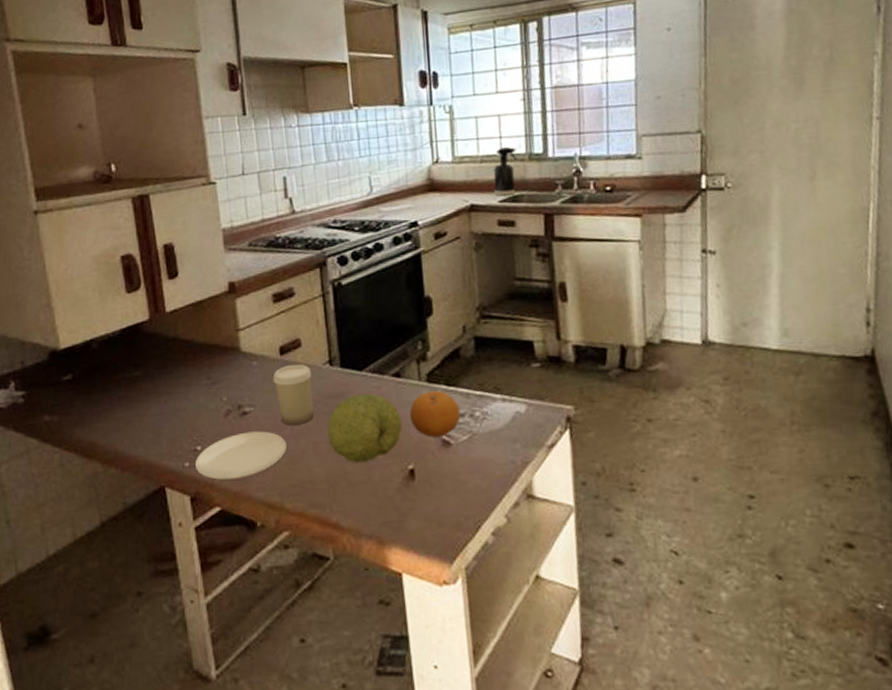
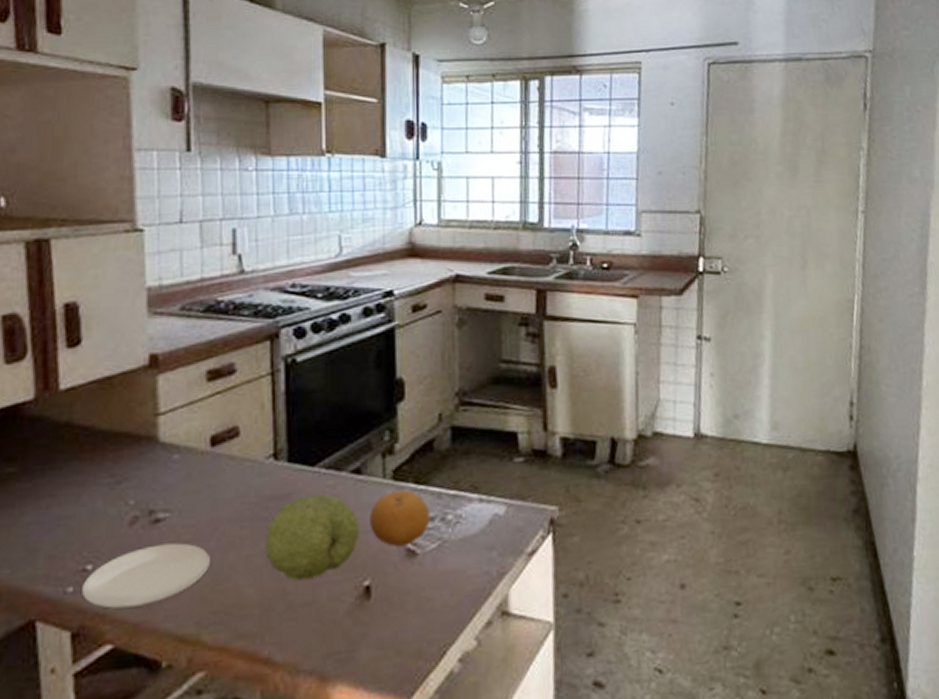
cup: present [272,364,314,425] -> none [198,457,251,535]
spray bottle: present [494,147,518,196] -> none [483,213,511,267]

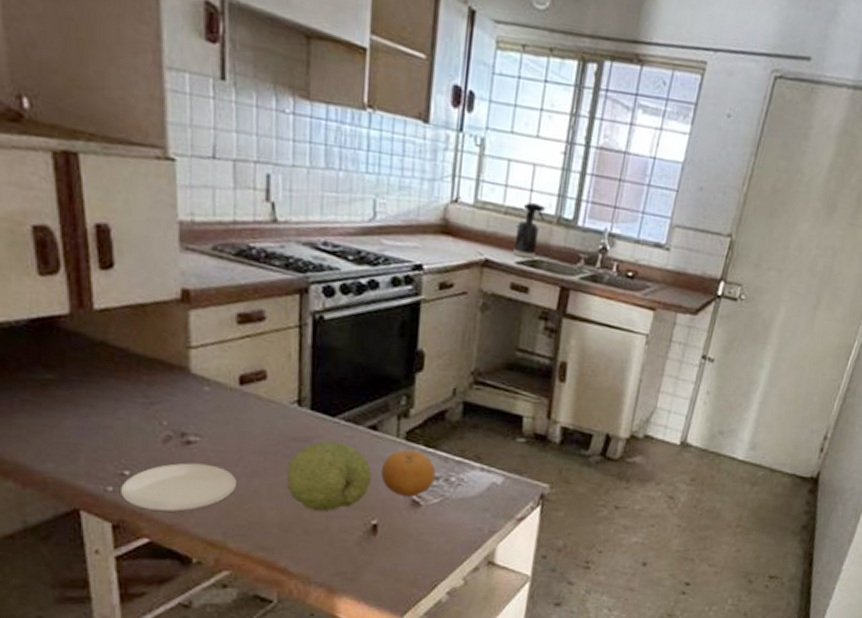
spray bottle: none [483,213,511,267] -> present [513,202,545,259]

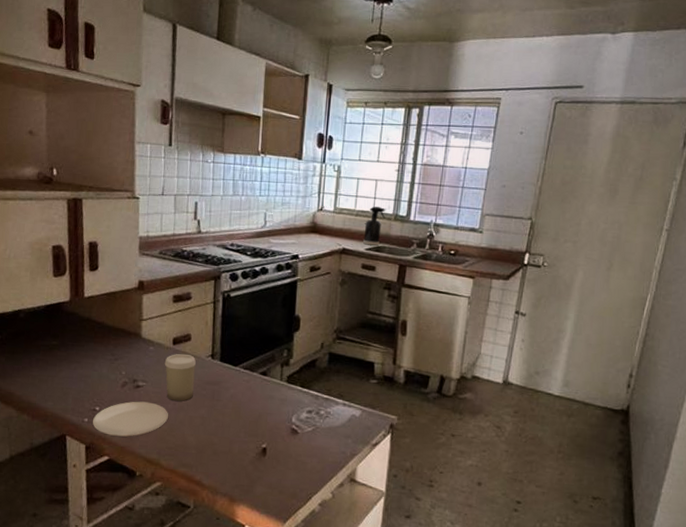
cup: none [227,397,276,464] -> present [164,353,197,401]
fruit: present [286,441,372,512] -> none [202,384,263,438]
fruit: present [381,449,436,497] -> none [269,390,310,426]

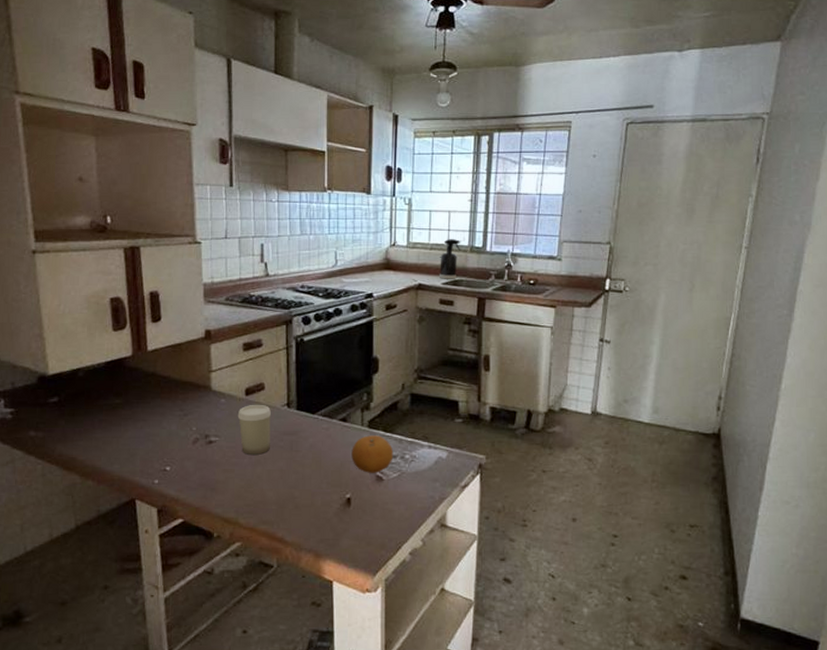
plate: present [93,401,168,437] -> none [164,458,244,496]
fruit: none [269,390,310,426] -> present [351,435,394,473]

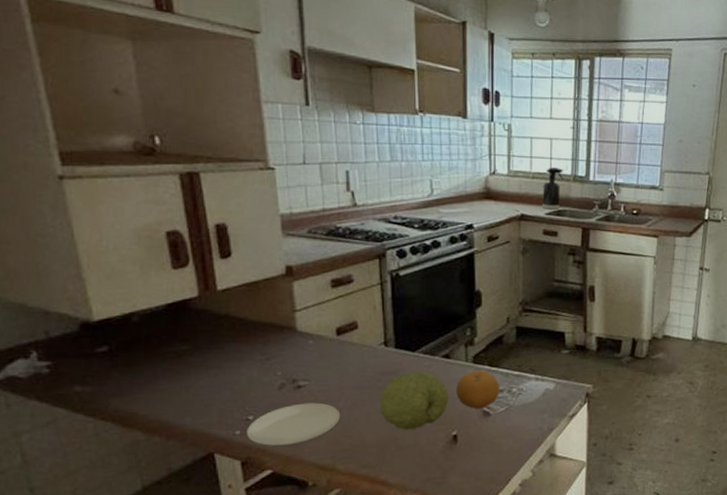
plate: none [164,458,244,496] -> present [247,402,340,446]
cup: present [237,404,272,455] -> none [328,344,368,398]
fruit: none [280,432,344,489] -> present [380,371,449,430]

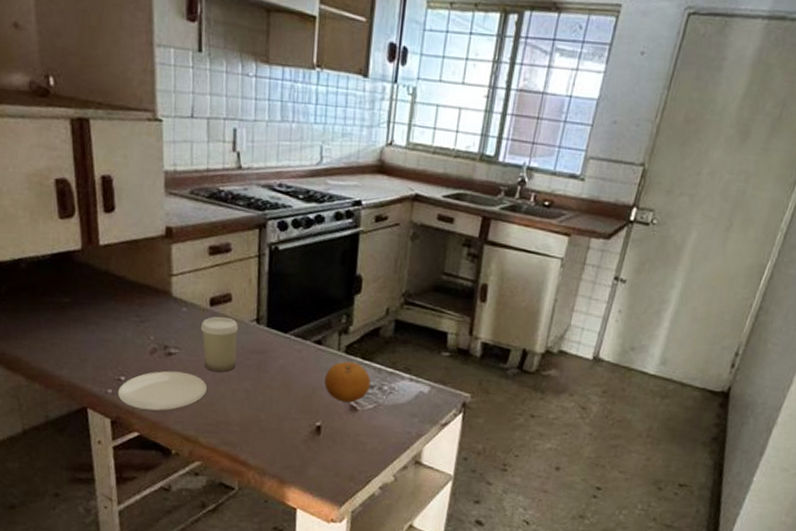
cup: none [328,344,368,398] -> present [200,316,239,372]
fruit: present [380,371,449,430] -> none [246,353,317,414]
spray bottle: present [542,168,564,209] -> none [440,142,469,192]

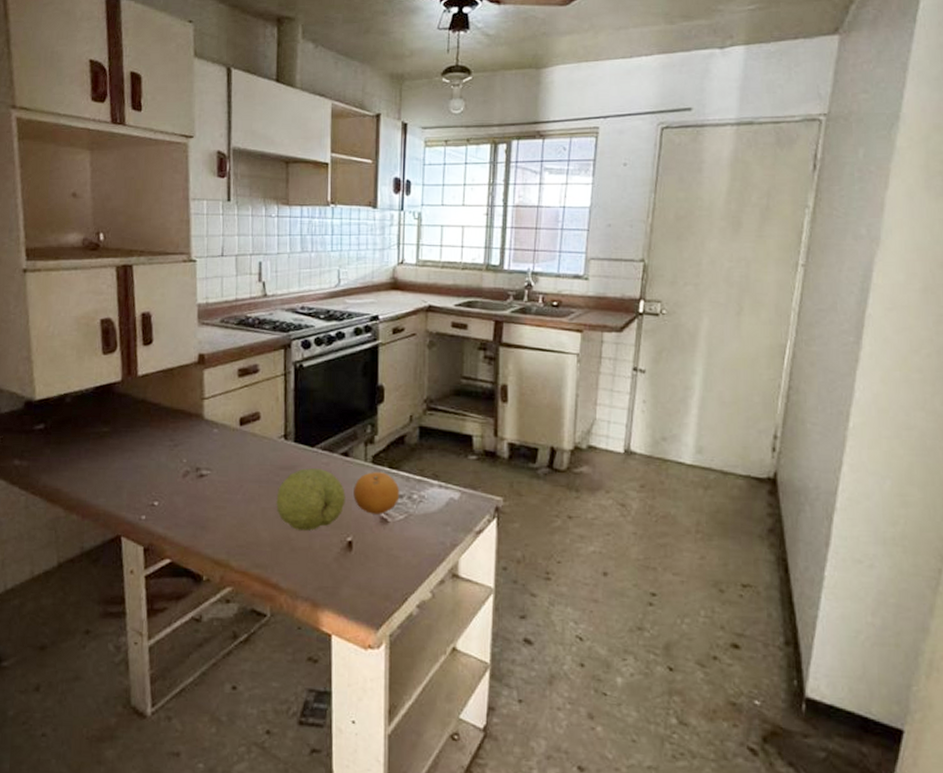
plate: present [118,370,207,411] -> none [151,493,237,535]
cup: present [200,316,239,372] -> none [230,435,268,491]
fruit: none [246,353,317,414] -> present [276,467,346,531]

